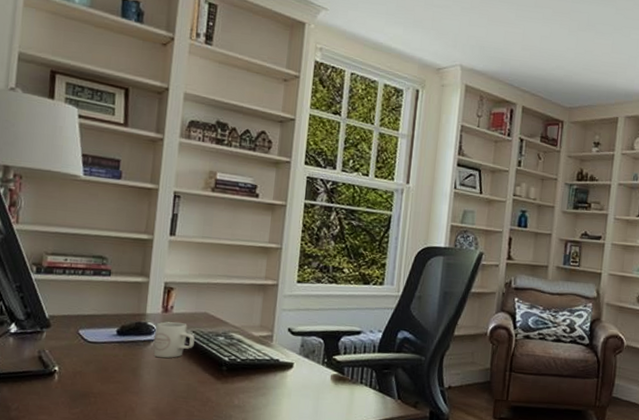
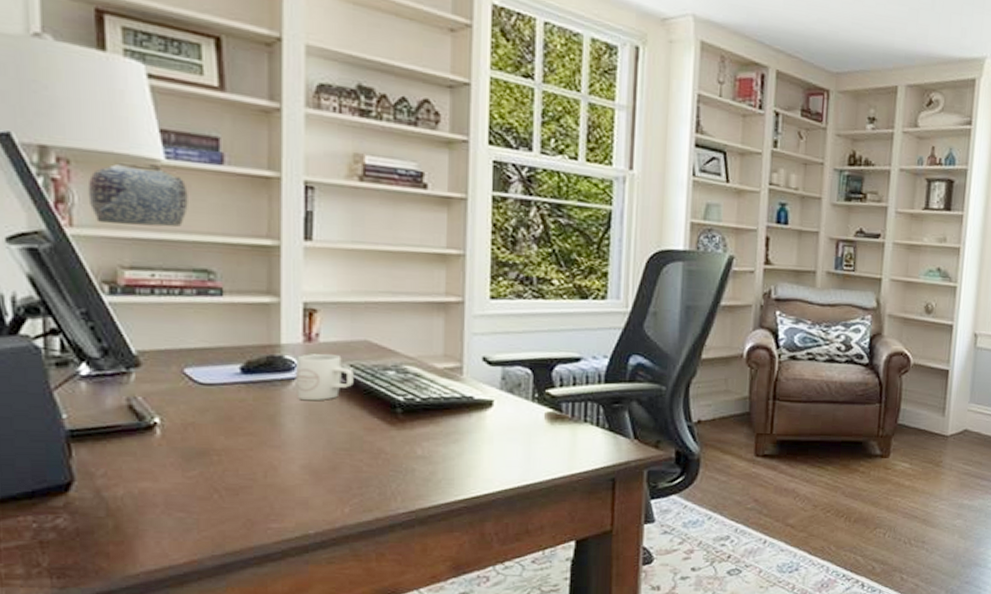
decorative jar: none [30,177,96,225] -> present [87,162,188,227]

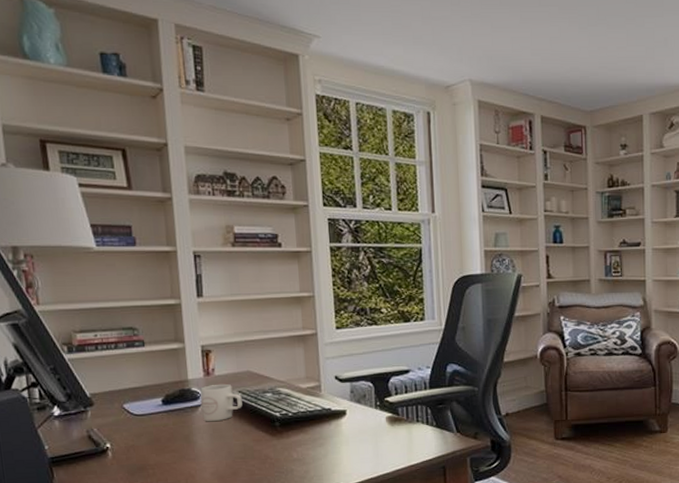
decorative jar: present [87,162,188,227] -> none [46,252,115,300]

